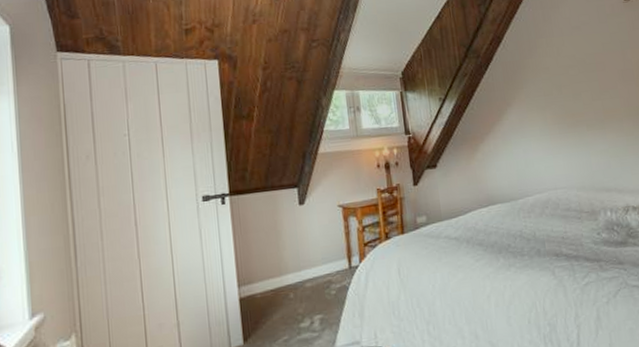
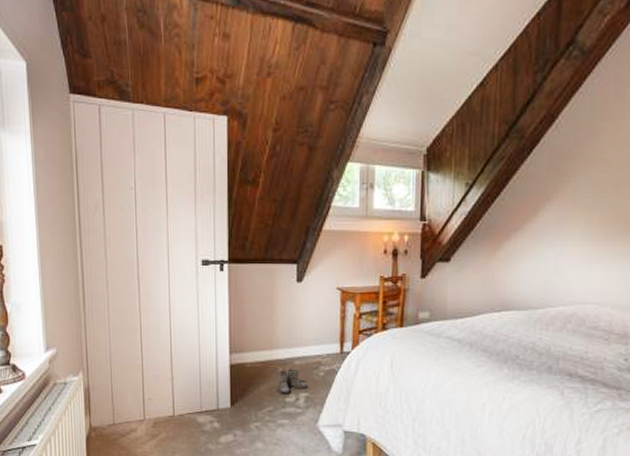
boots: none [290,291,321,320] -> present [277,368,308,394]

